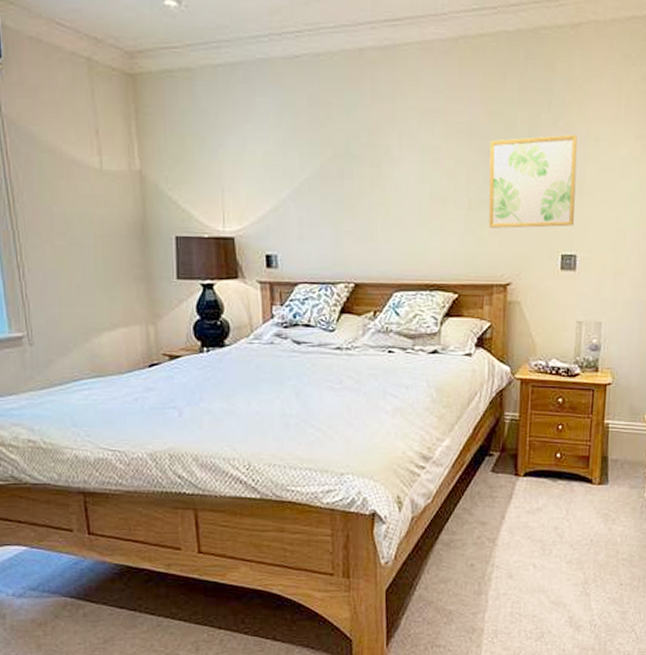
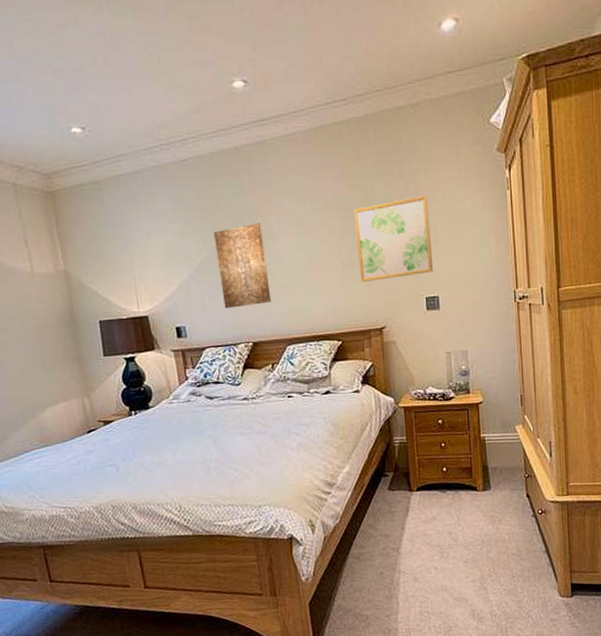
wall art: none [323,142,382,241] -> present [214,223,272,309]

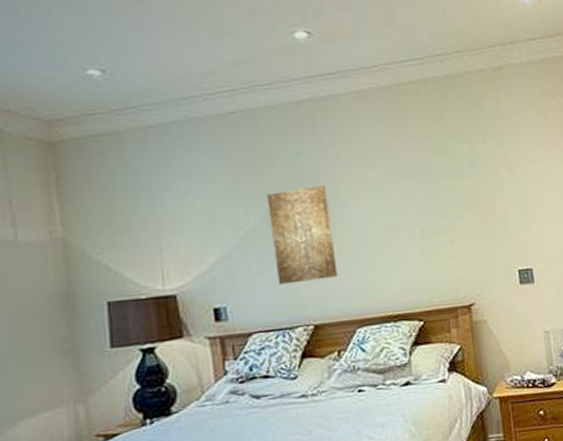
wall art: present [354,195,434,282] -> none [434,160,526,253]

